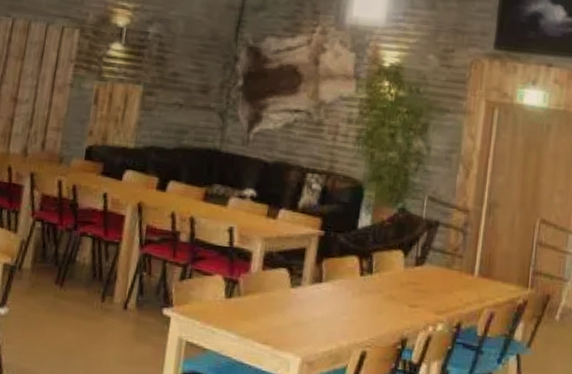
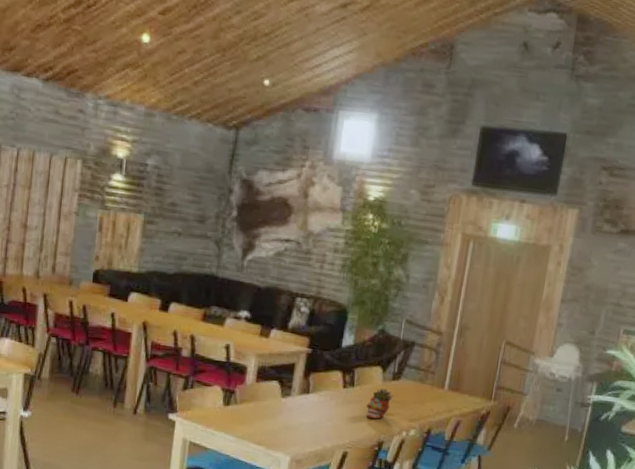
succulent planter: none [387,274,417,312] -> present [366,387,394,420]

